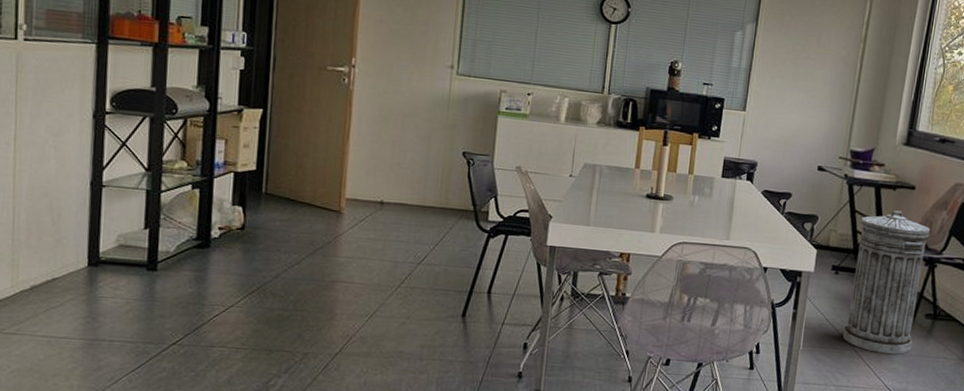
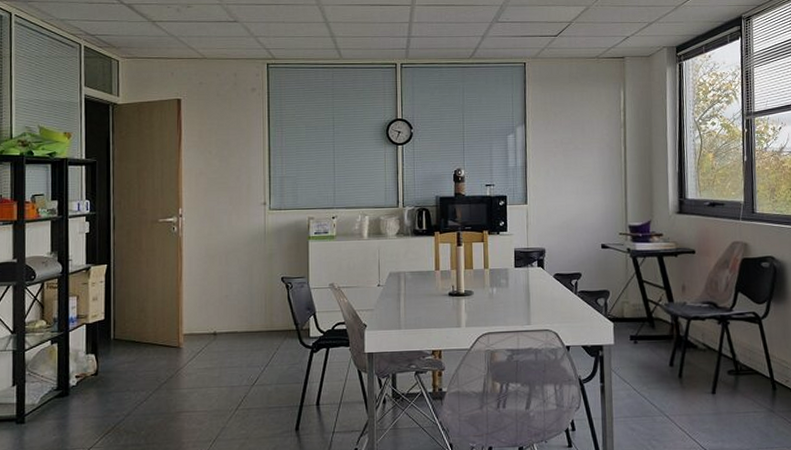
trash can: present [843,210,930,354] -> none [650,275,720,415]

